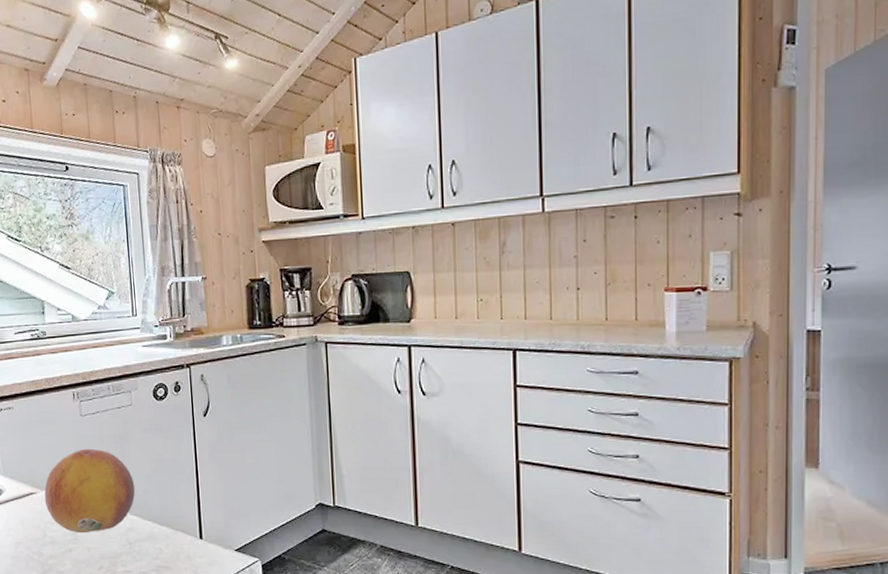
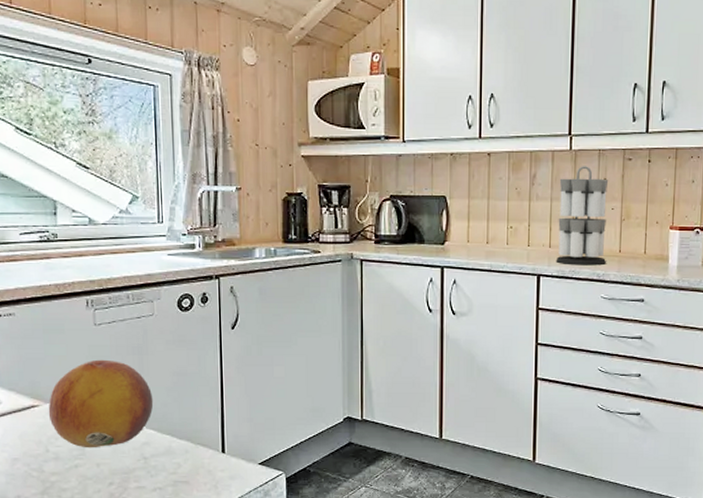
spice rack: none [532,228,591,338] -> present [556,166,609,266]

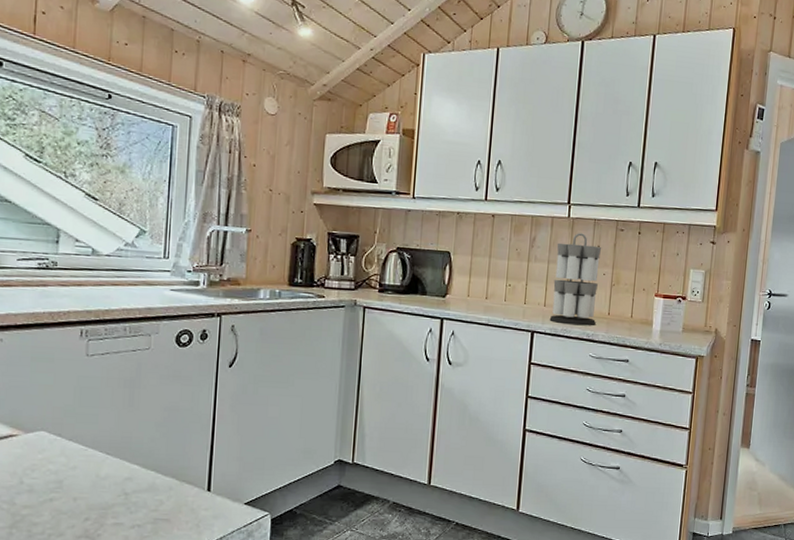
fruit: present [48,359,154,448] -> none [27,390,141,482]

